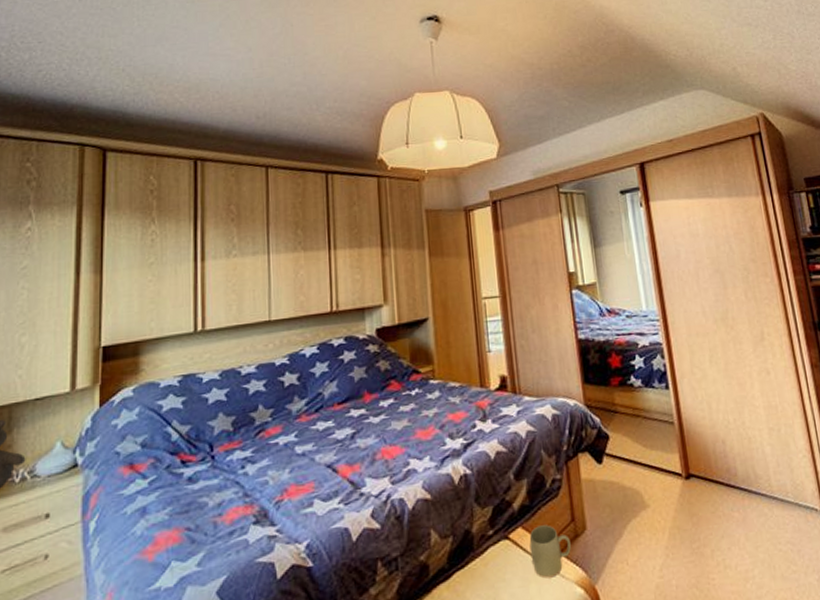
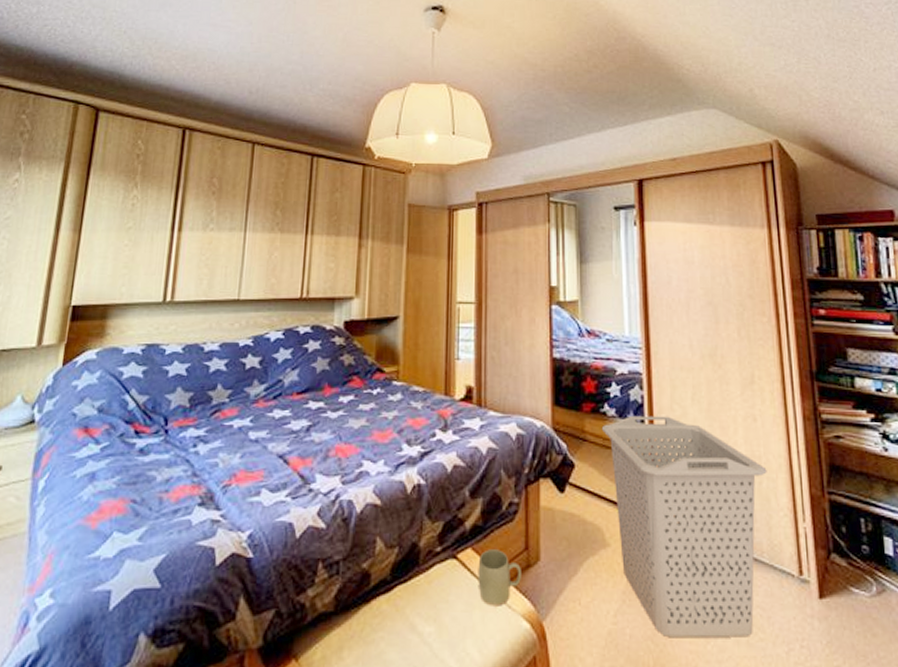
laundry basket: none [630,379,786,583] -> present [601,415,767,639]

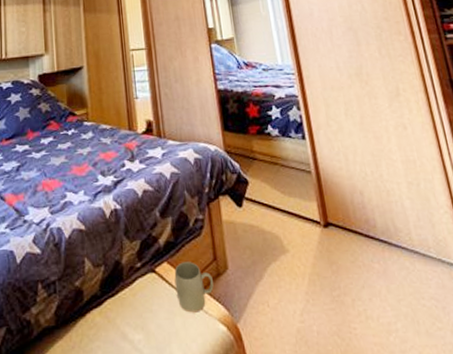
laundry basket: present [601,415,767,639] -> none [268,131,431,333]

